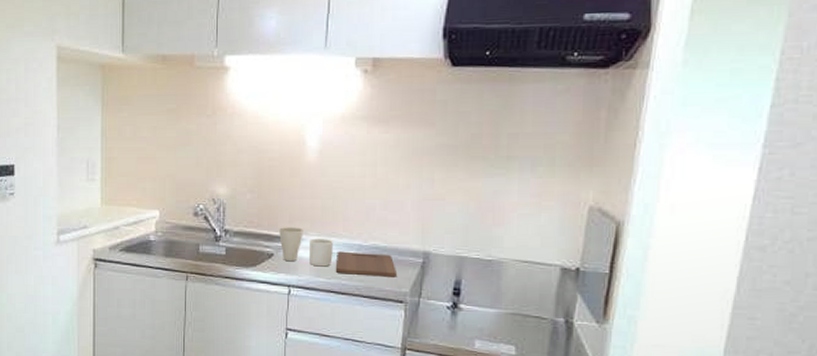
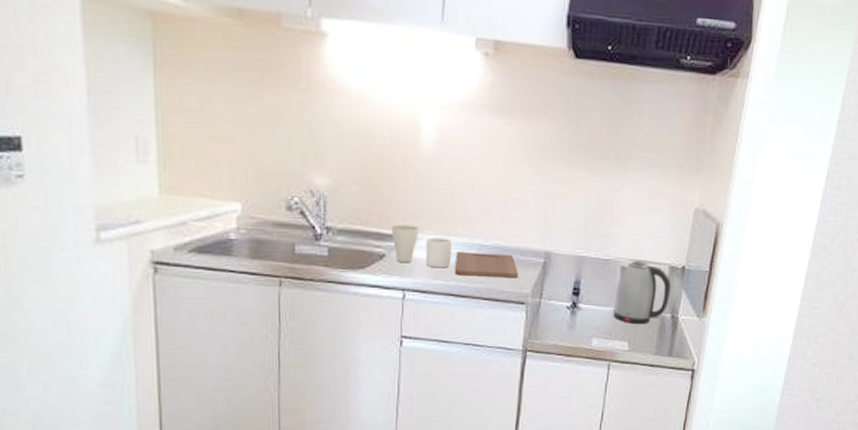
kettle: none [497,261,564,329] -> present [613,261,672,325]

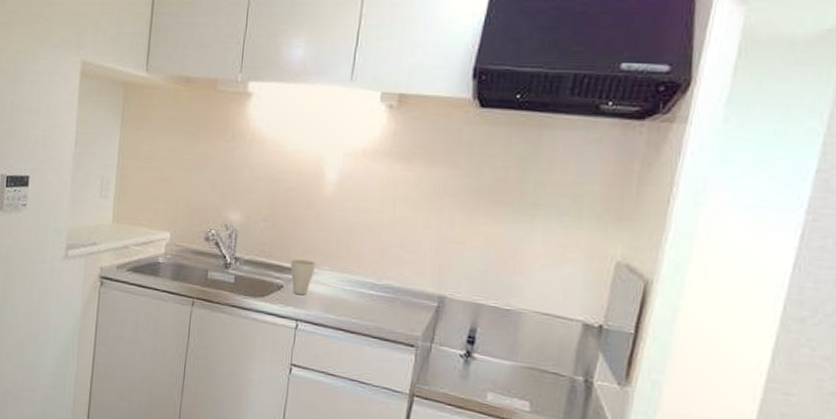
mug: present [426,237,453,268] -> none [320,273,347,303]
cutting board: present [456,251,518,278] -> none [347,288,409,320]
kettle: present [613,261,672,325] -> none [512,313,585,385]

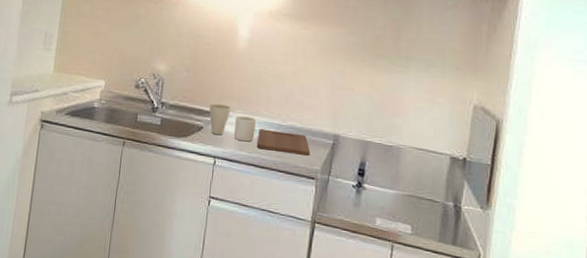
mug: none [320,273,347,303] -> present [234,115,257,142]
cutting board: none [347,288,409,320] -> present [257,129,310,156]

